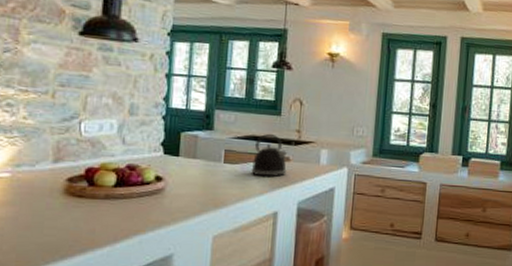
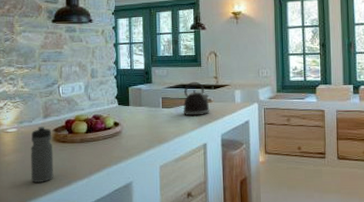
water bottle: none [26,172,64,248] -> present [31,125,54,183]

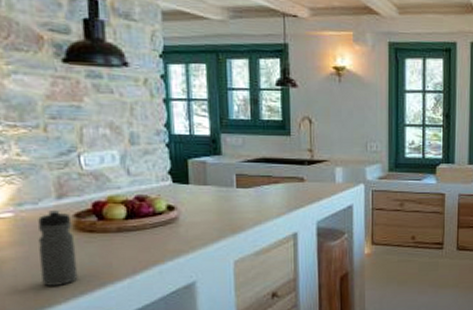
kettle: present [183,81,210,117] -> none [265,154,302,199]

